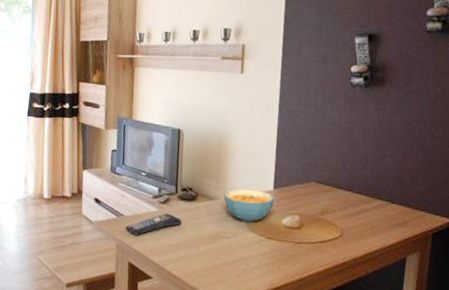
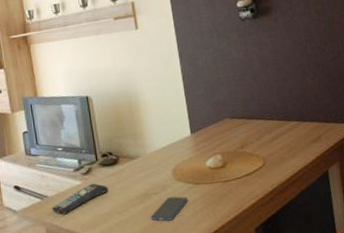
smartphone: none [216,244,257,267] -> present [150,196,189,221]
cereal bowl: present [224,189,275,222] -> none [144,138,195,173]

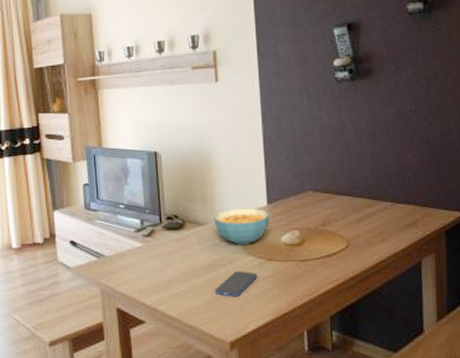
remote control: present [51,183,109,215] -> none [107,248,171,277]
cereal bowl: none [144,138,195,173] -> present [214,208,270,245]

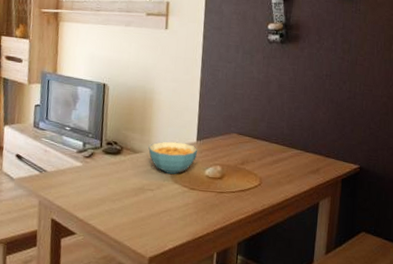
smartphone: present [214,271,258,297] -> none [141,196,181,219]

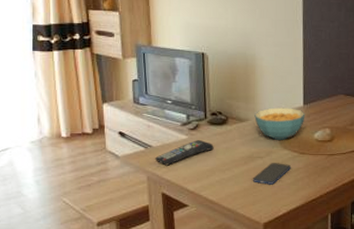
remote control: none [47,168,107,192] -> present [154,140,214,166]
smartphone: none [141,196,181,219] -> present [252,163,292,185]

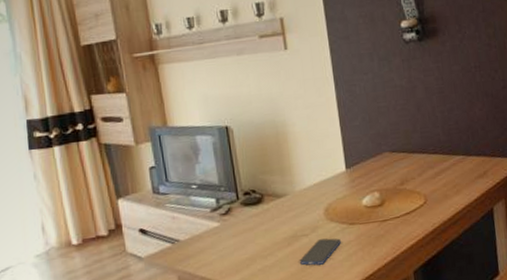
remote control: present [154,140,214,166] -> none [184,225,251,261]
cereal bowl: present [254,107,305,140] -> none [293,174,350,213]

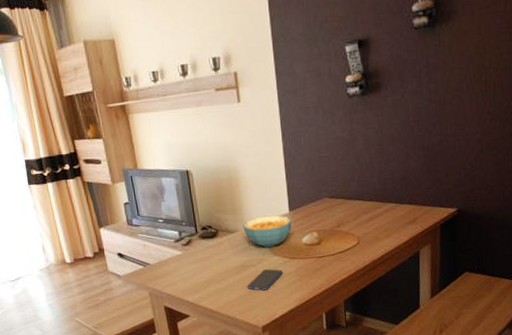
cereal bowl: none [293,174,350,213] -> present [243,215,292,248]

